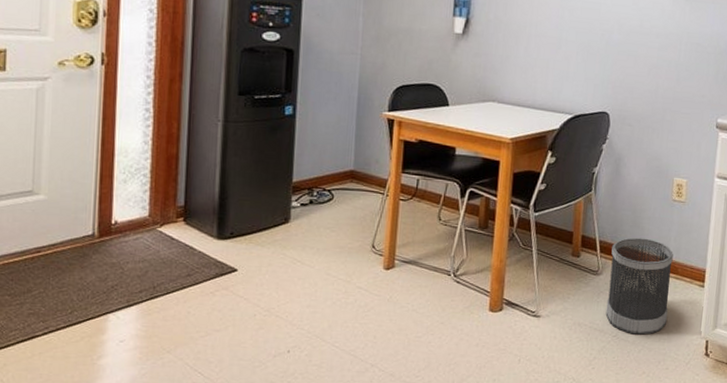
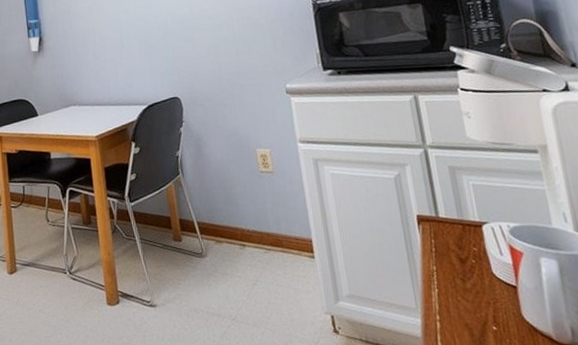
wastebasket: present [605,237,673,335] -> none [210,214,285,316]

